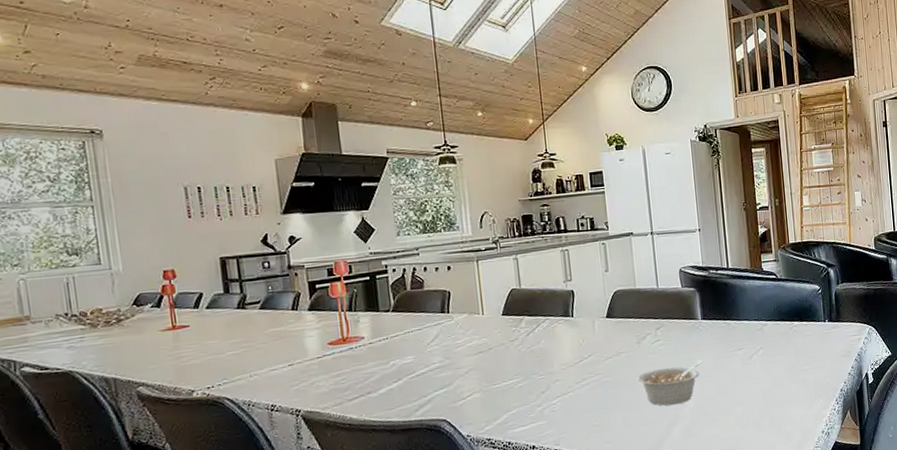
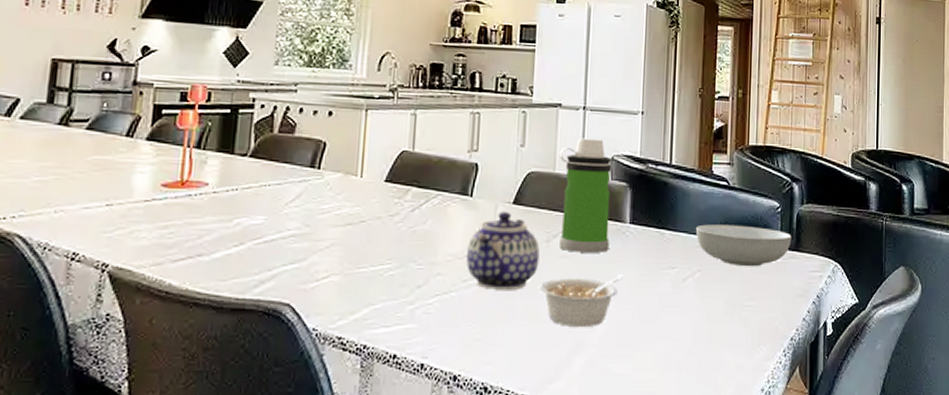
teapot: none [576,324,634,386] -> present [466,211,540,290]
water bottle: none [636,256,688,349] -> present [558,138,612,253]
serving bowl: none [754,307,833,340] -> present [695,224,792,267]

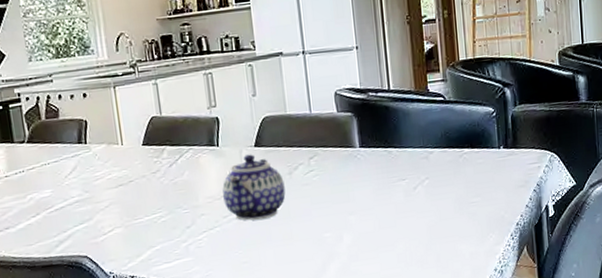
legume: present [539,275,623,328] -> none [289,192,360,242]
water bottle: present [558,138,612,253] -> none [287,77,345,180]
serving bowl: present [695,224,792,267] -> none [419,132,509,169]

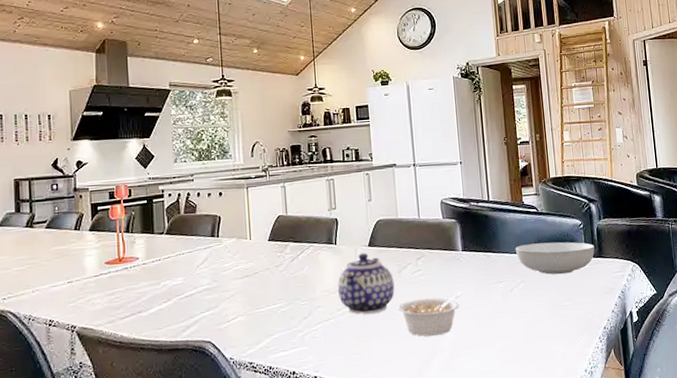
legume: none [289,192,360,242] -> present [397,292,462,337]
serving bowl: none [419,132,509,169] -> present [515,242,595,275]

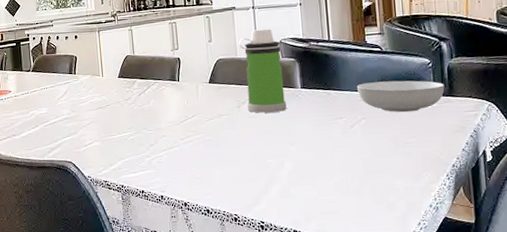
teapot: present [338,253,395,314] -> none [181,89,234,144]
legume: present [397,292,462,337] -> none [237,126,300,166]
water bottle: none [399,187,448,279] -> present [238,28,287,113]

